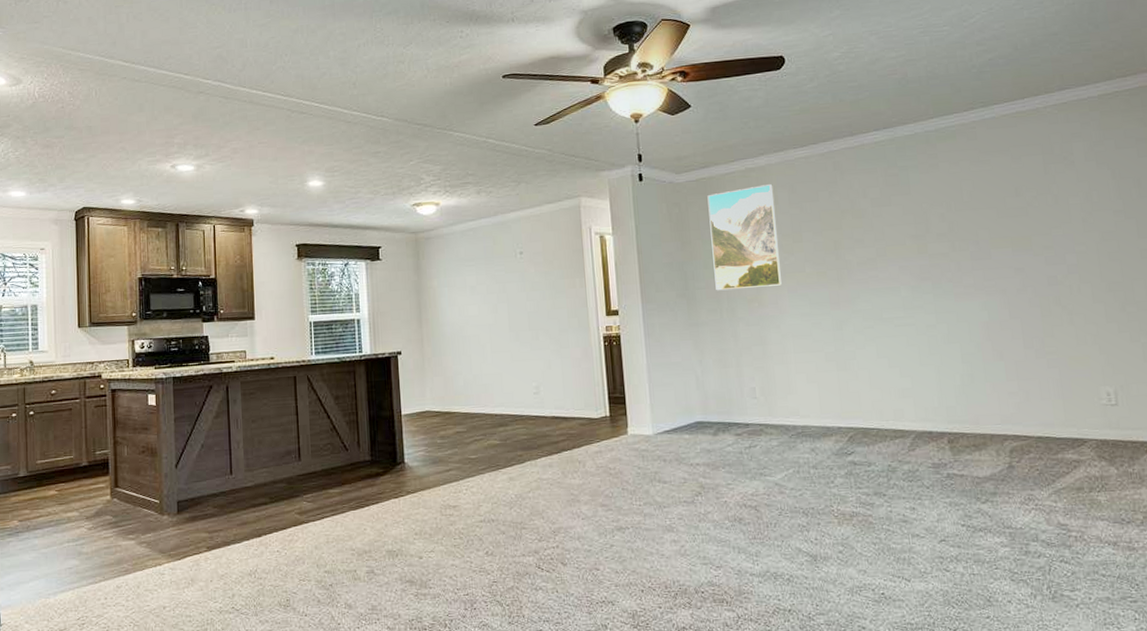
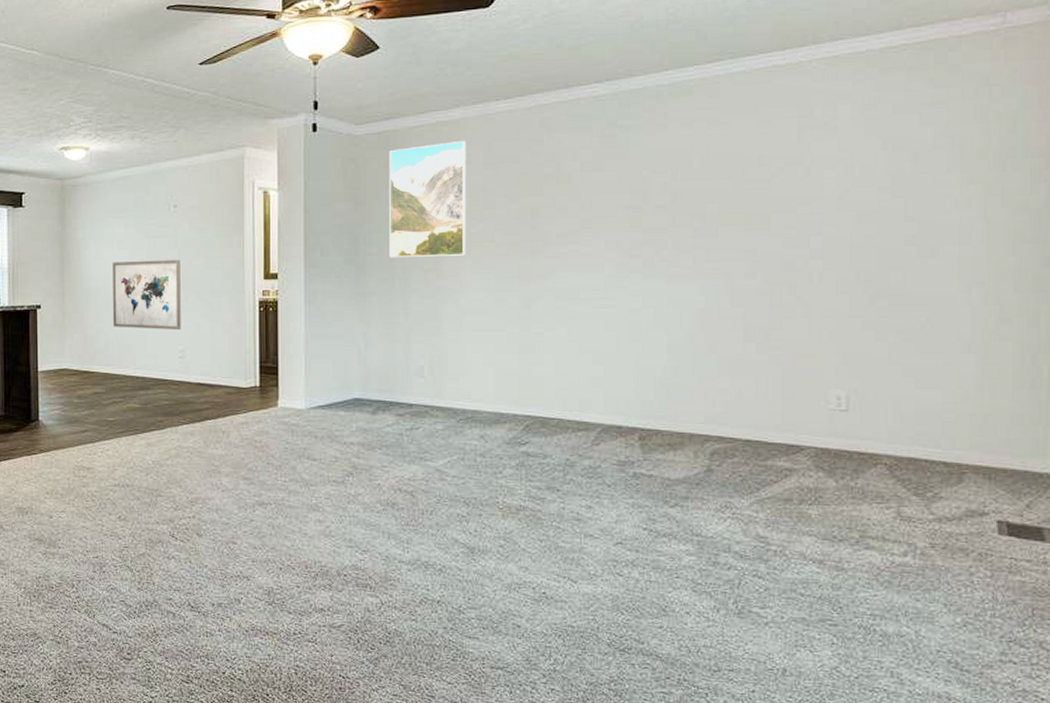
wall art: none [467,301,534,369] -> present [113,259,181,331]

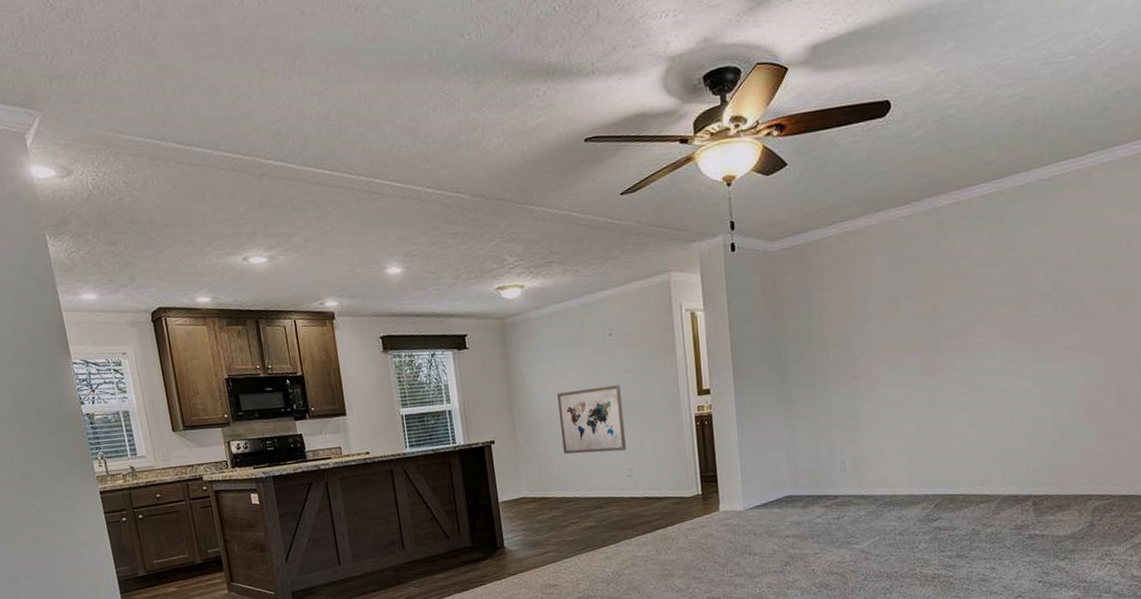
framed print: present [389,141,467,258] -> none [802,248,876,365]

